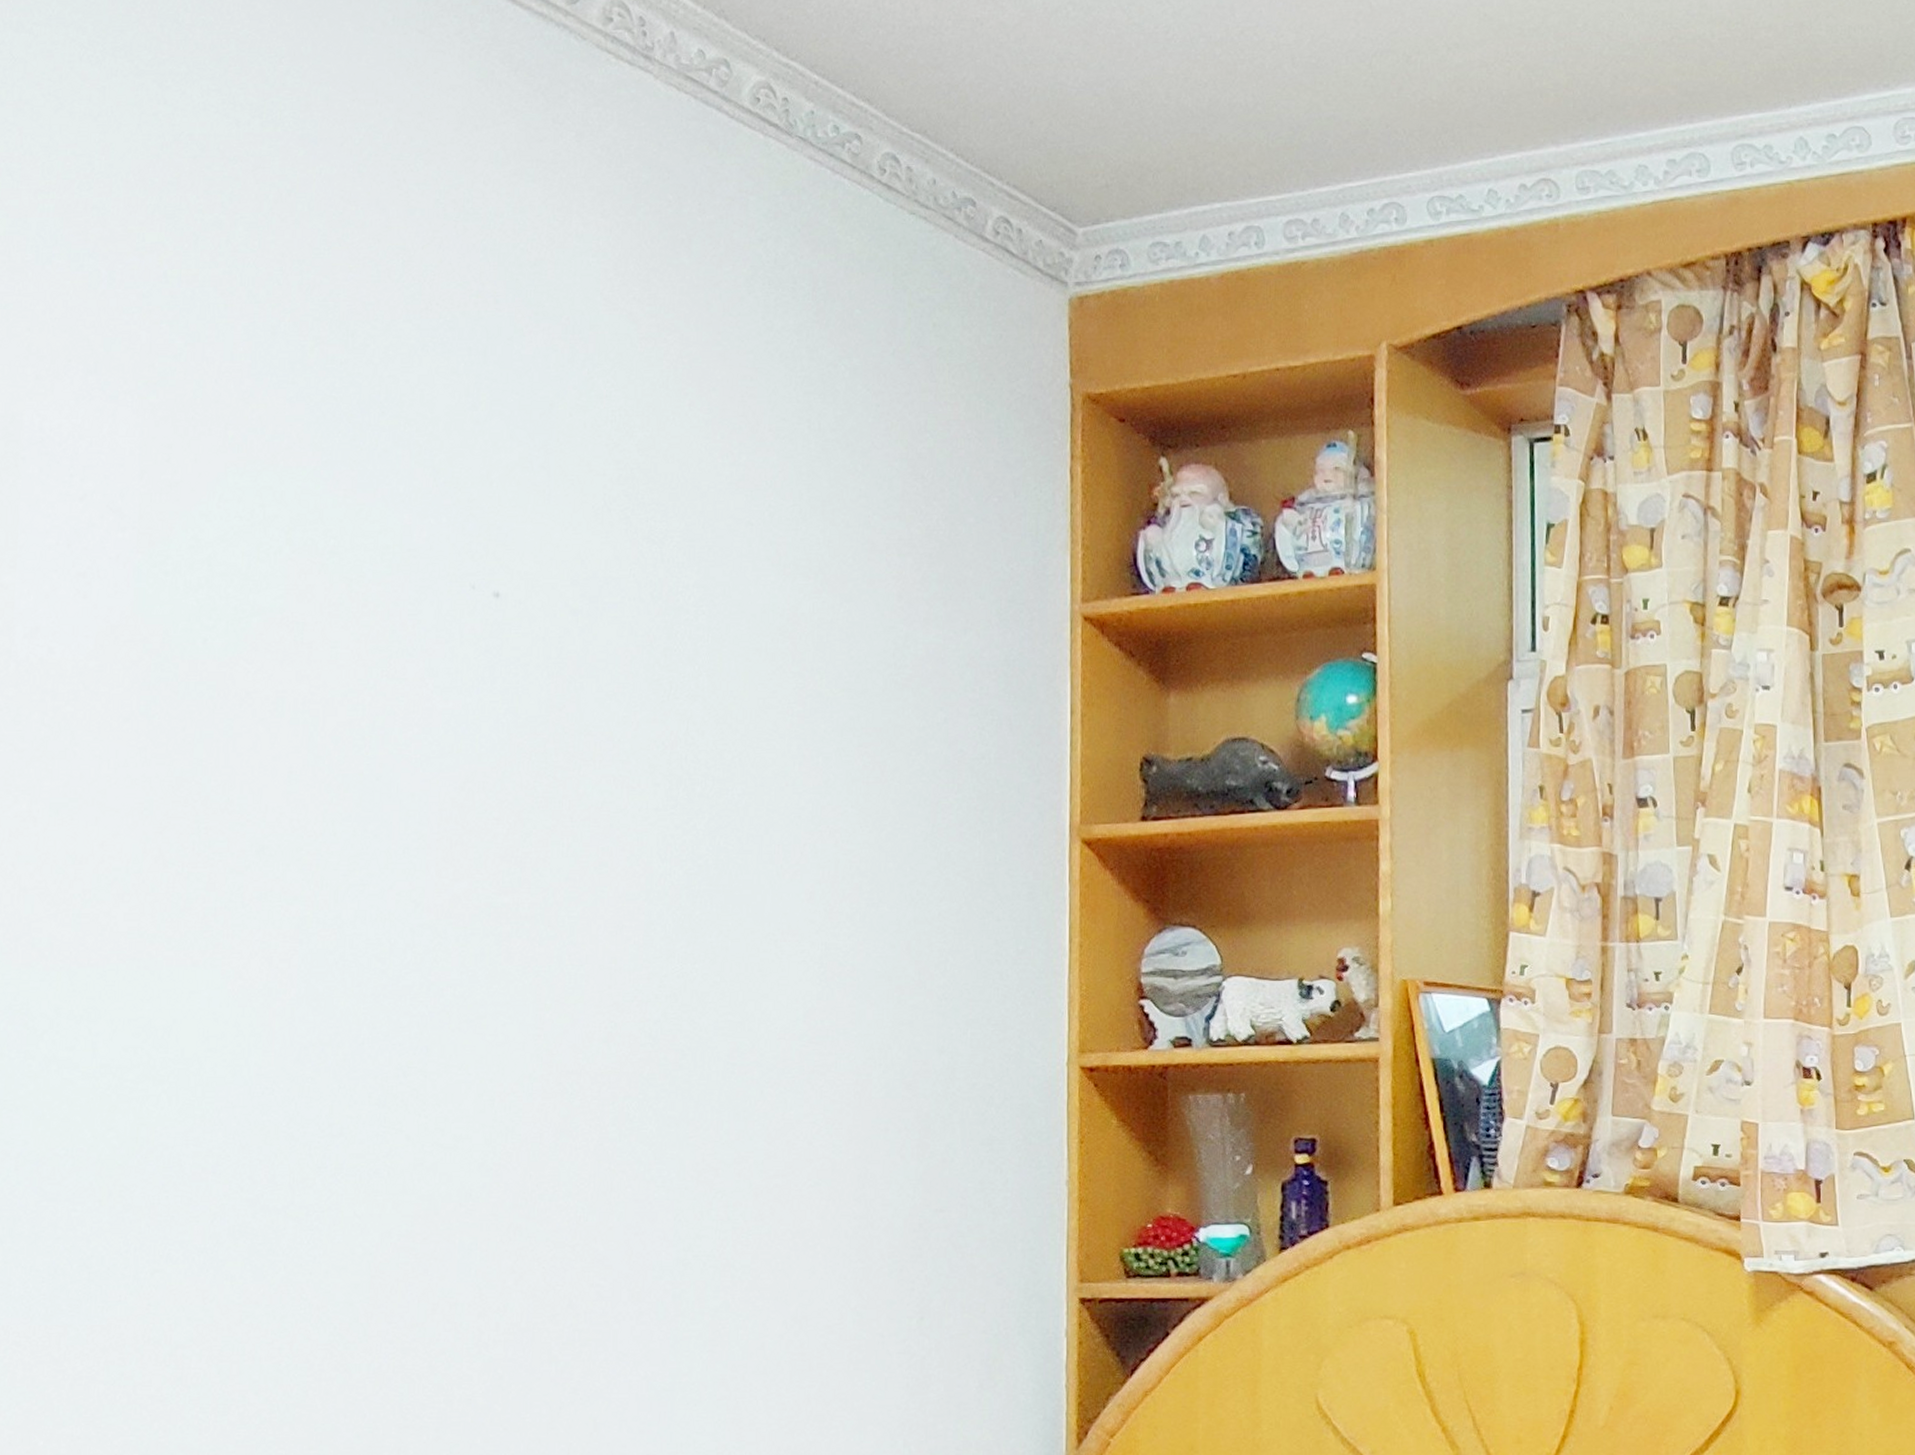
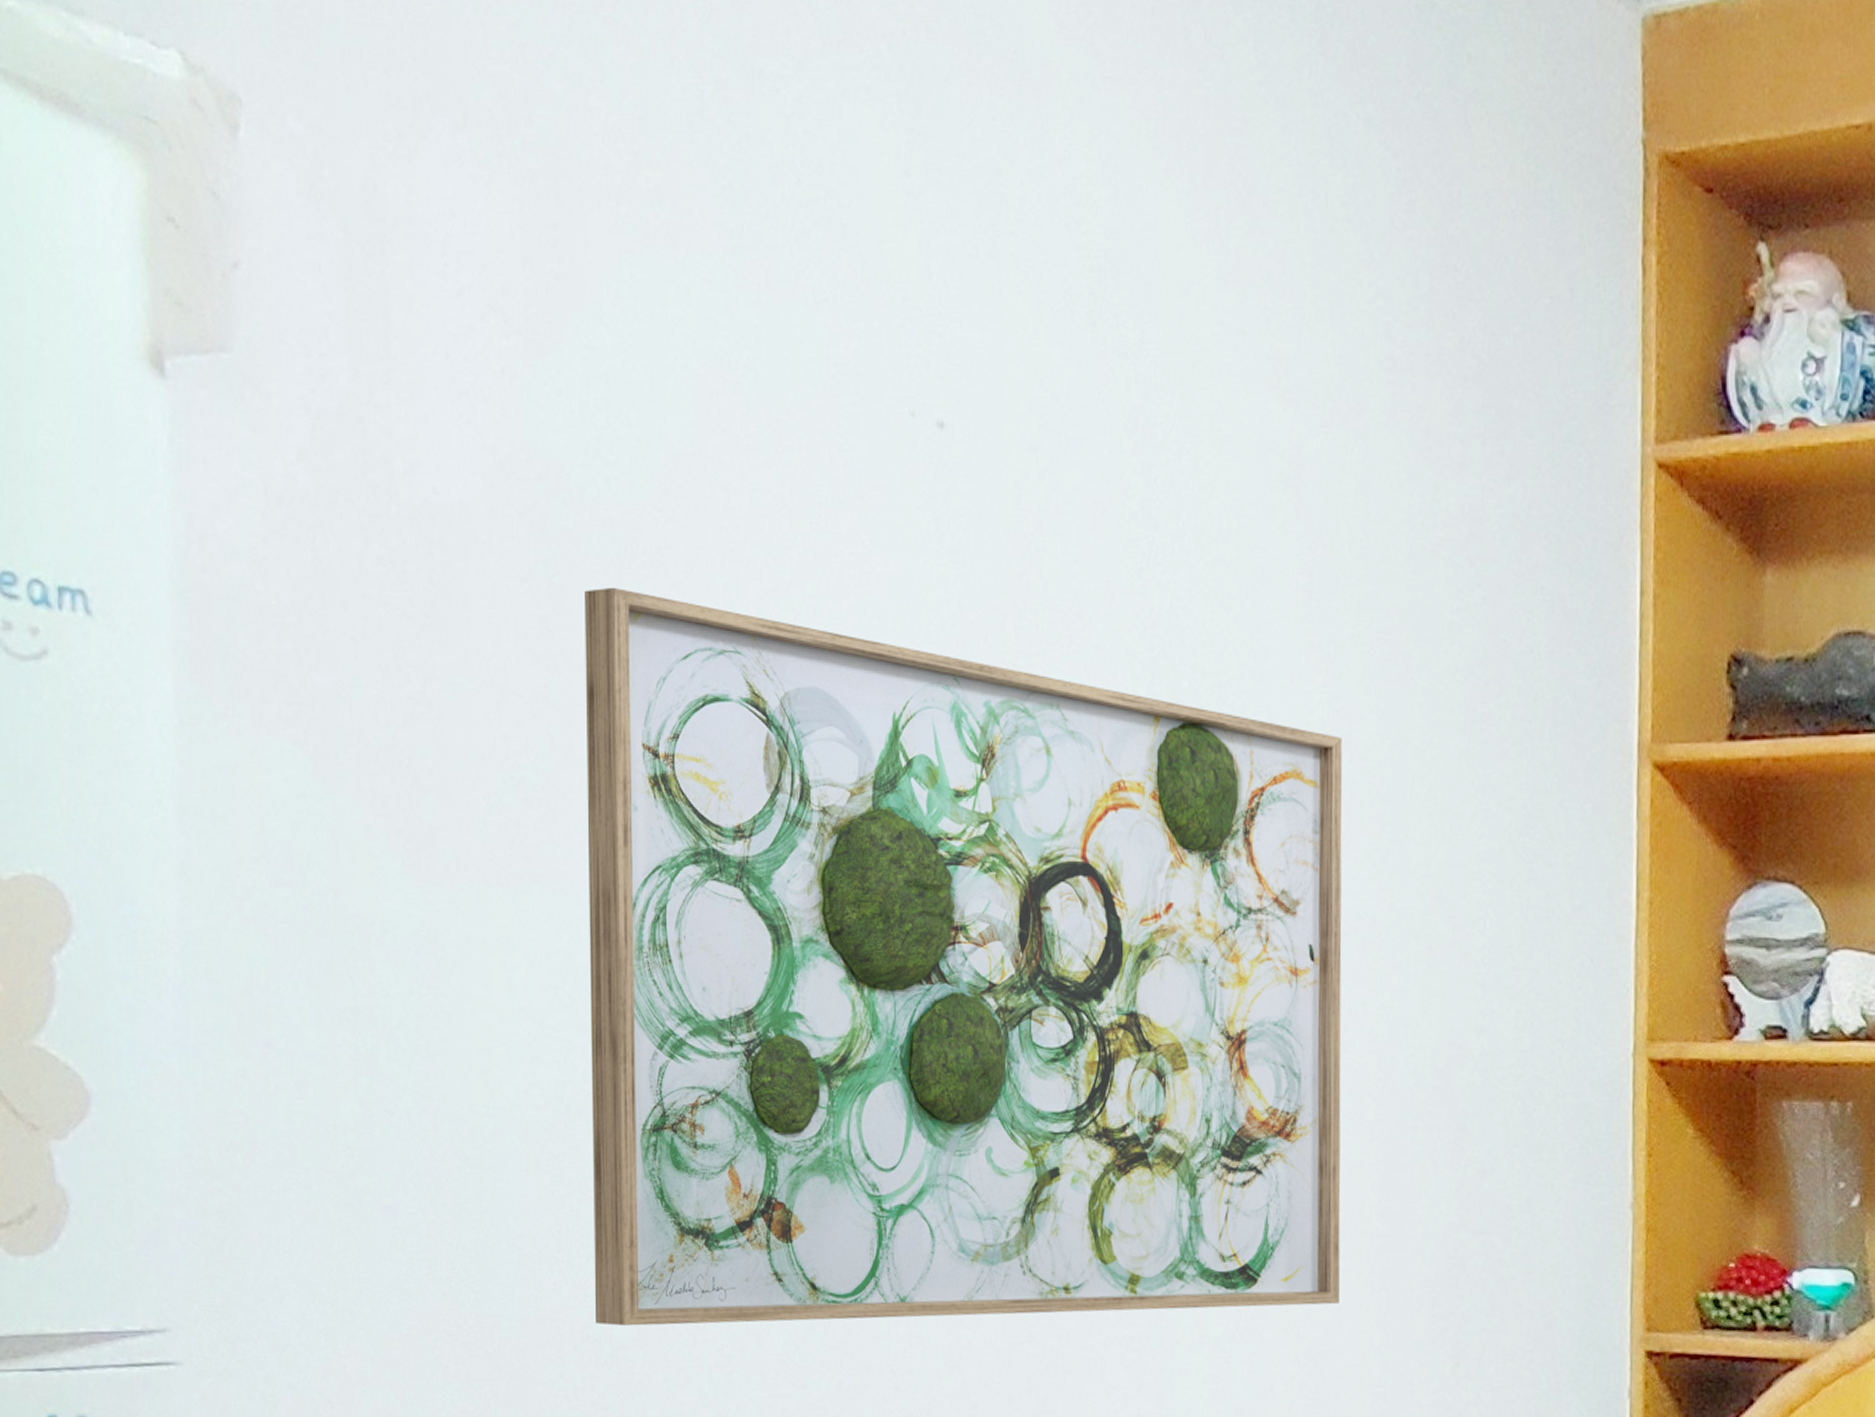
wall art: none [156,724,828,1328] -> present [585,587,1343,1326]

